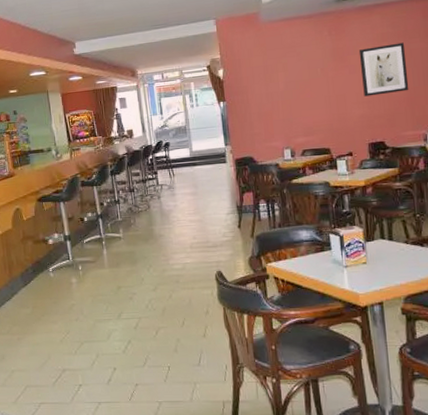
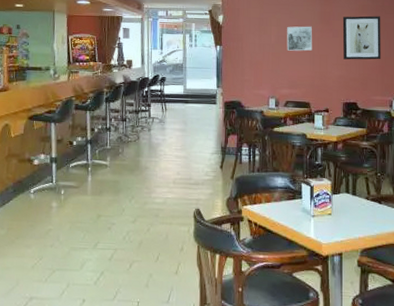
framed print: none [296,65,328,96] -> present [287,26,313,51]

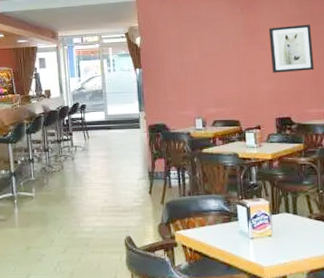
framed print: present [287,26,313,51] -> none [209,41,239,68]

